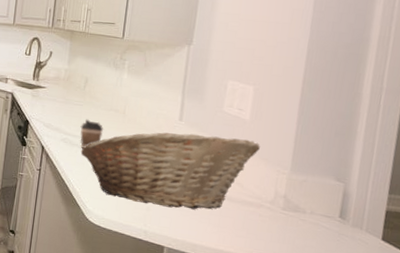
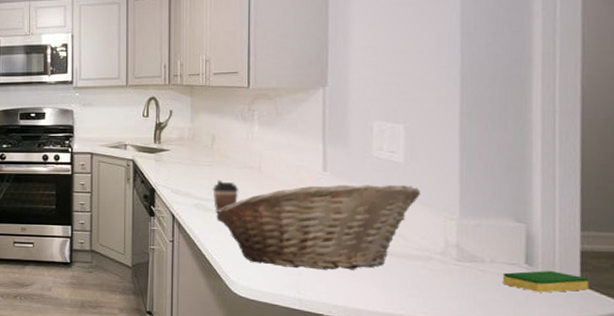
dish sponge: none [319,223,389,244] -> present [503,271,590,293]

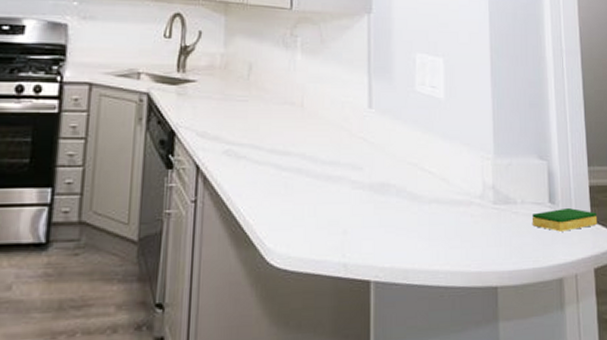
coffee cup: present [212,180,239,213] -> none [247,119,279,161]
fruit basket: present [216,184,420,270] -> none [250,123,460,226]

